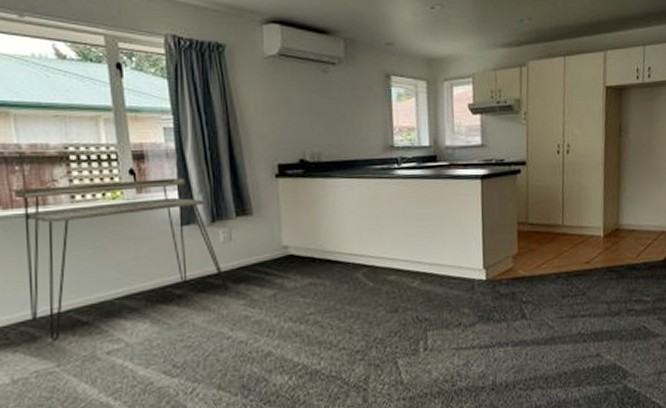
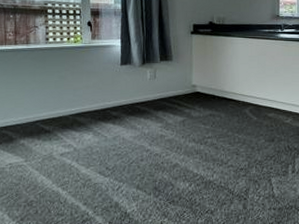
desk: present [14,178,229,342] -> none [8,30,151,143]

